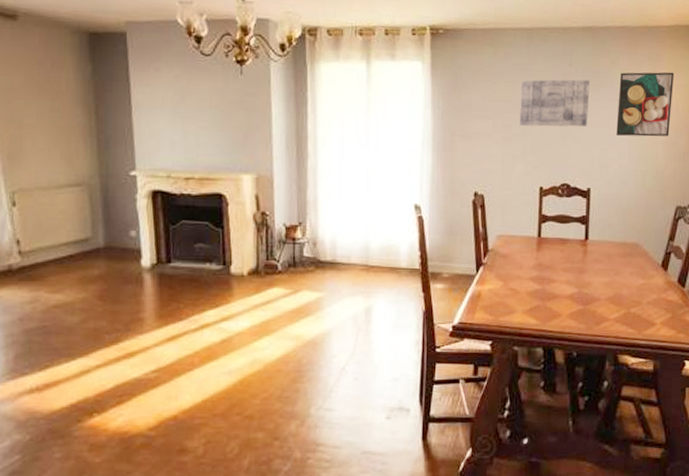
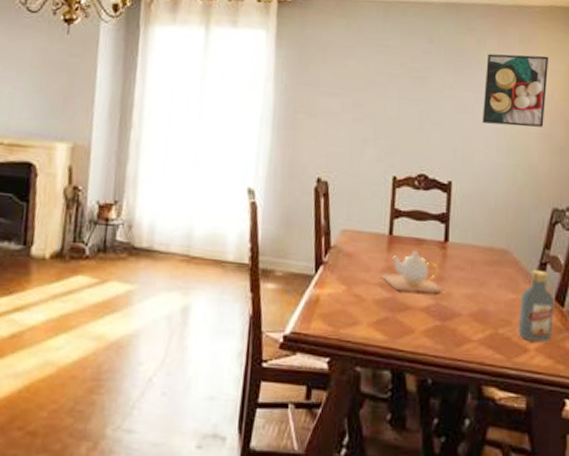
wall art: present [520,79,590,127] -> none [372,56,453,111]
teapot: none [532,248,584,284] -> present [381,249,442,293]
vodka: none [647,258,677,316] -> present [518,269,555,341]

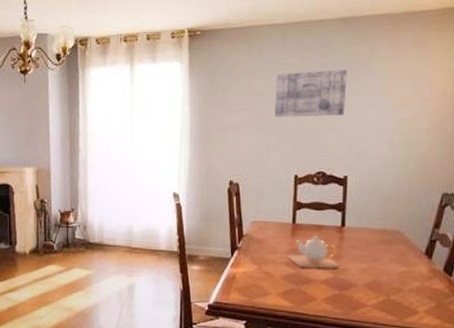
wall art: none [372,56,453,111] -> present [275,70,347,117]
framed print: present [482,53,549,127] -> none [376,56,441,123]
vodka: present [518,269,555,341] -> none [409,246,443,305]

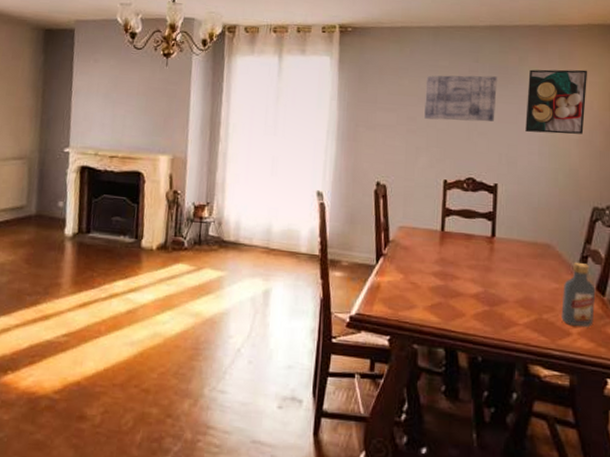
teapot: present [287,234,340,269] -> none [435,244,490,282]
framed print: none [376,56,441,123] -> present [525,69,588,135]
vodka: none [409,246,443,305] -> present [561,262,596,327]

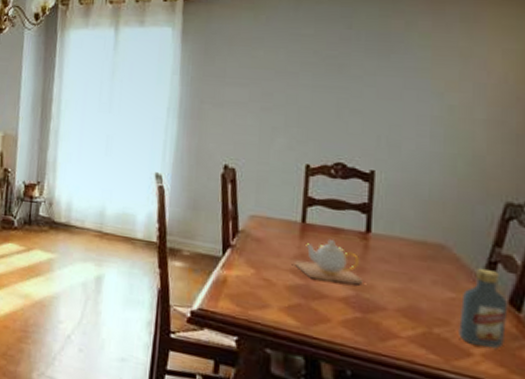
wall art: present [424,75,497,122] -> none [283,44,376,98]
teapot: none [435,244,490,282] -> present [293,239,363,284]
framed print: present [525,69,588,135] -> none [413,34,501,113]

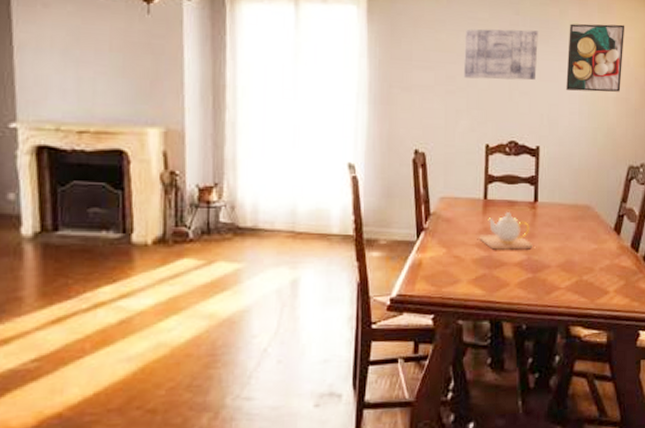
wall art: none [283,44,376,98] -> present [464,28,538,81]
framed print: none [413,34,501,113] -> present [566,23,625,92]
vodka: present [459,268,508,348] -> none [600,221,630,284]

